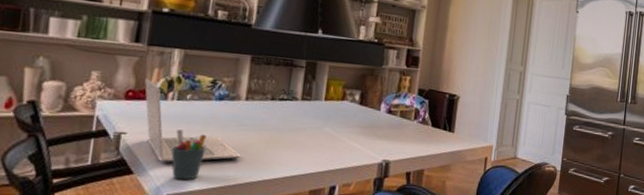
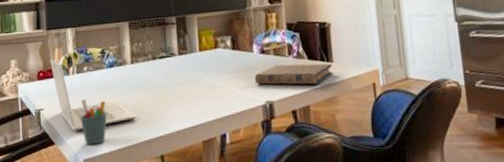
book: none [376,127,453,151] -> present [254,63,333,85]

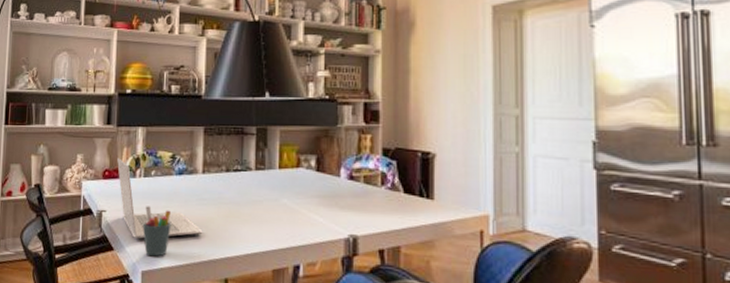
book: present [254,63,333,85] -> none [338,195,433,223]

